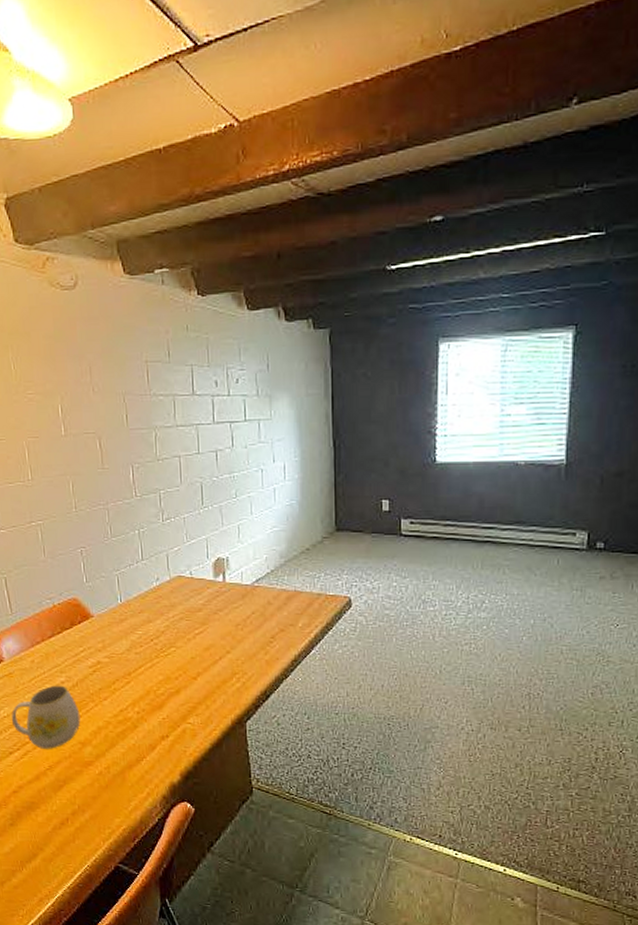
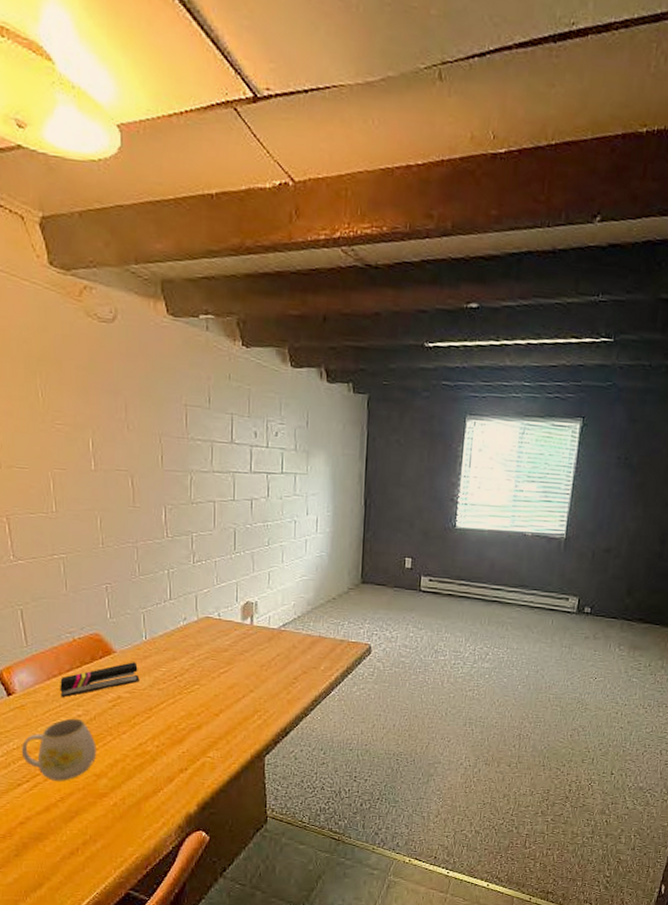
stapler: none [43,626,117,665] -> present [60,662,140,698]

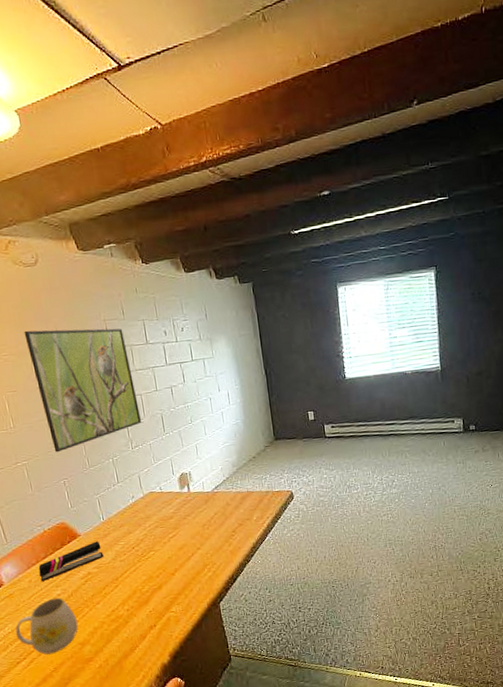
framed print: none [86,399,209,551] -> present [24,328,141,453]

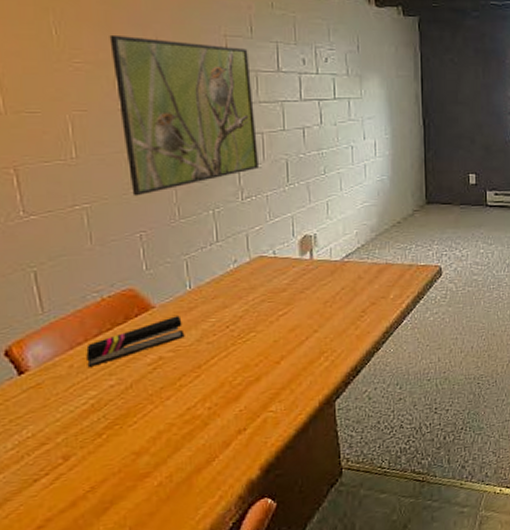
mug: present [15,597,79,655] -> none [37,389,135,469]

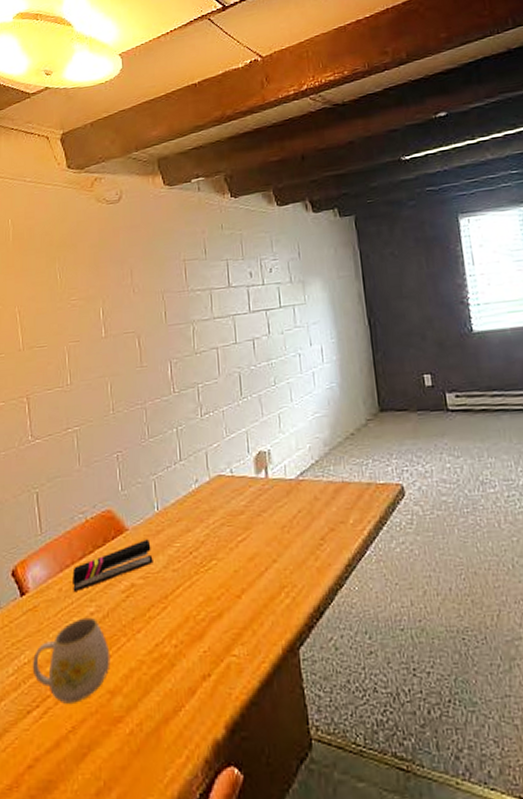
mug: none [37,389,135,469] -> present [32,617,111,704]
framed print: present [109,34,258,197] -> none [97,269,215,418]

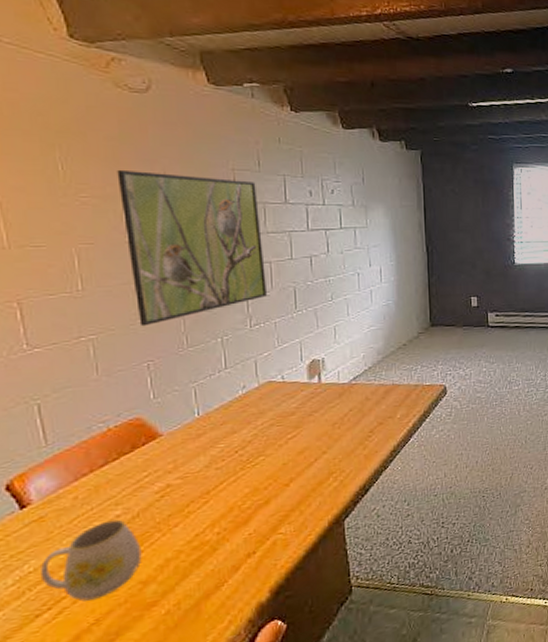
stapler: present [72,539,153,593] -> none [91,443,193,499]
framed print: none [97,269,215,418] -> present [117,169,267,327]

